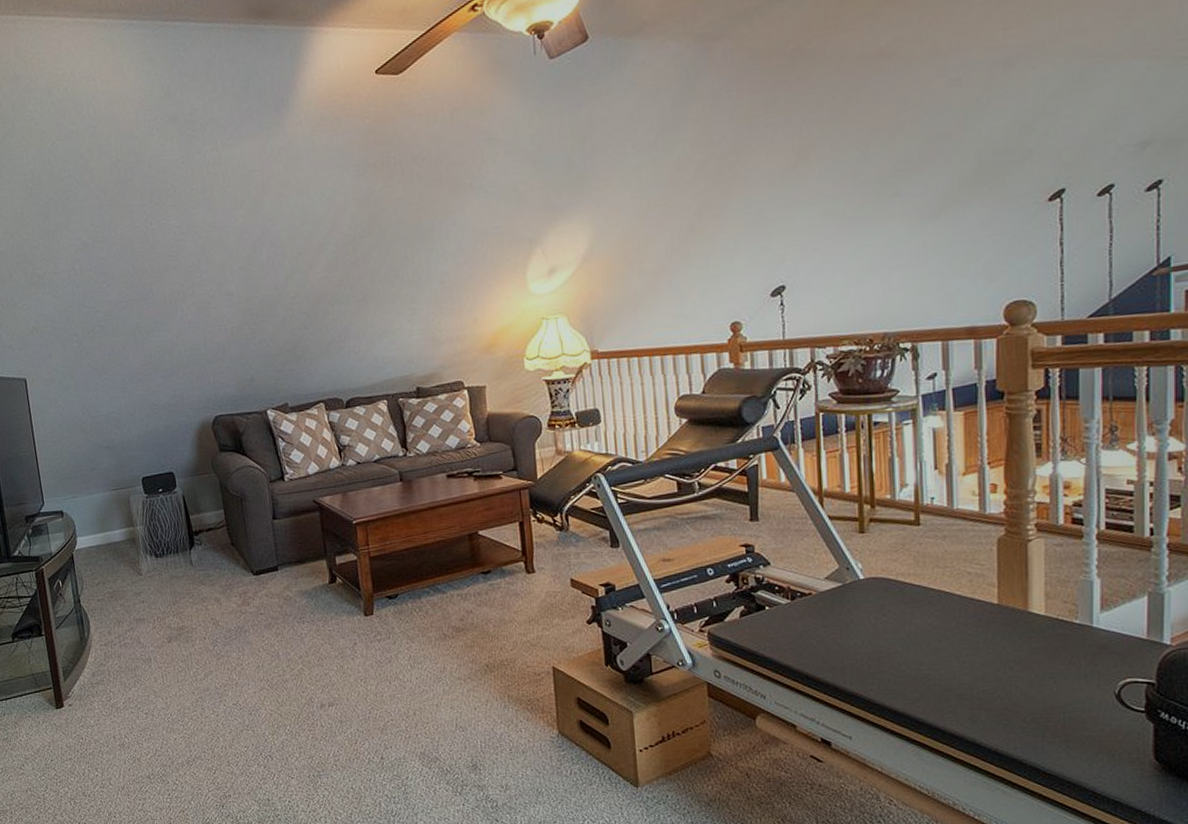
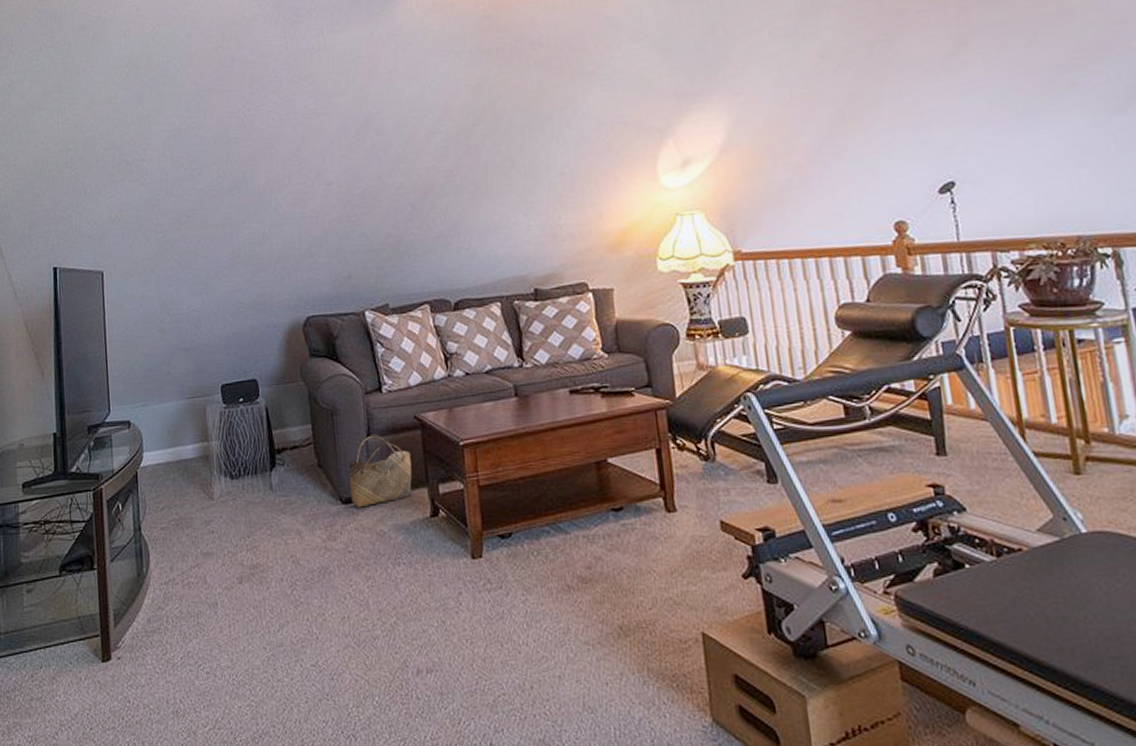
basket: none [257,517,314,578] -> present [348,435,413,508]

